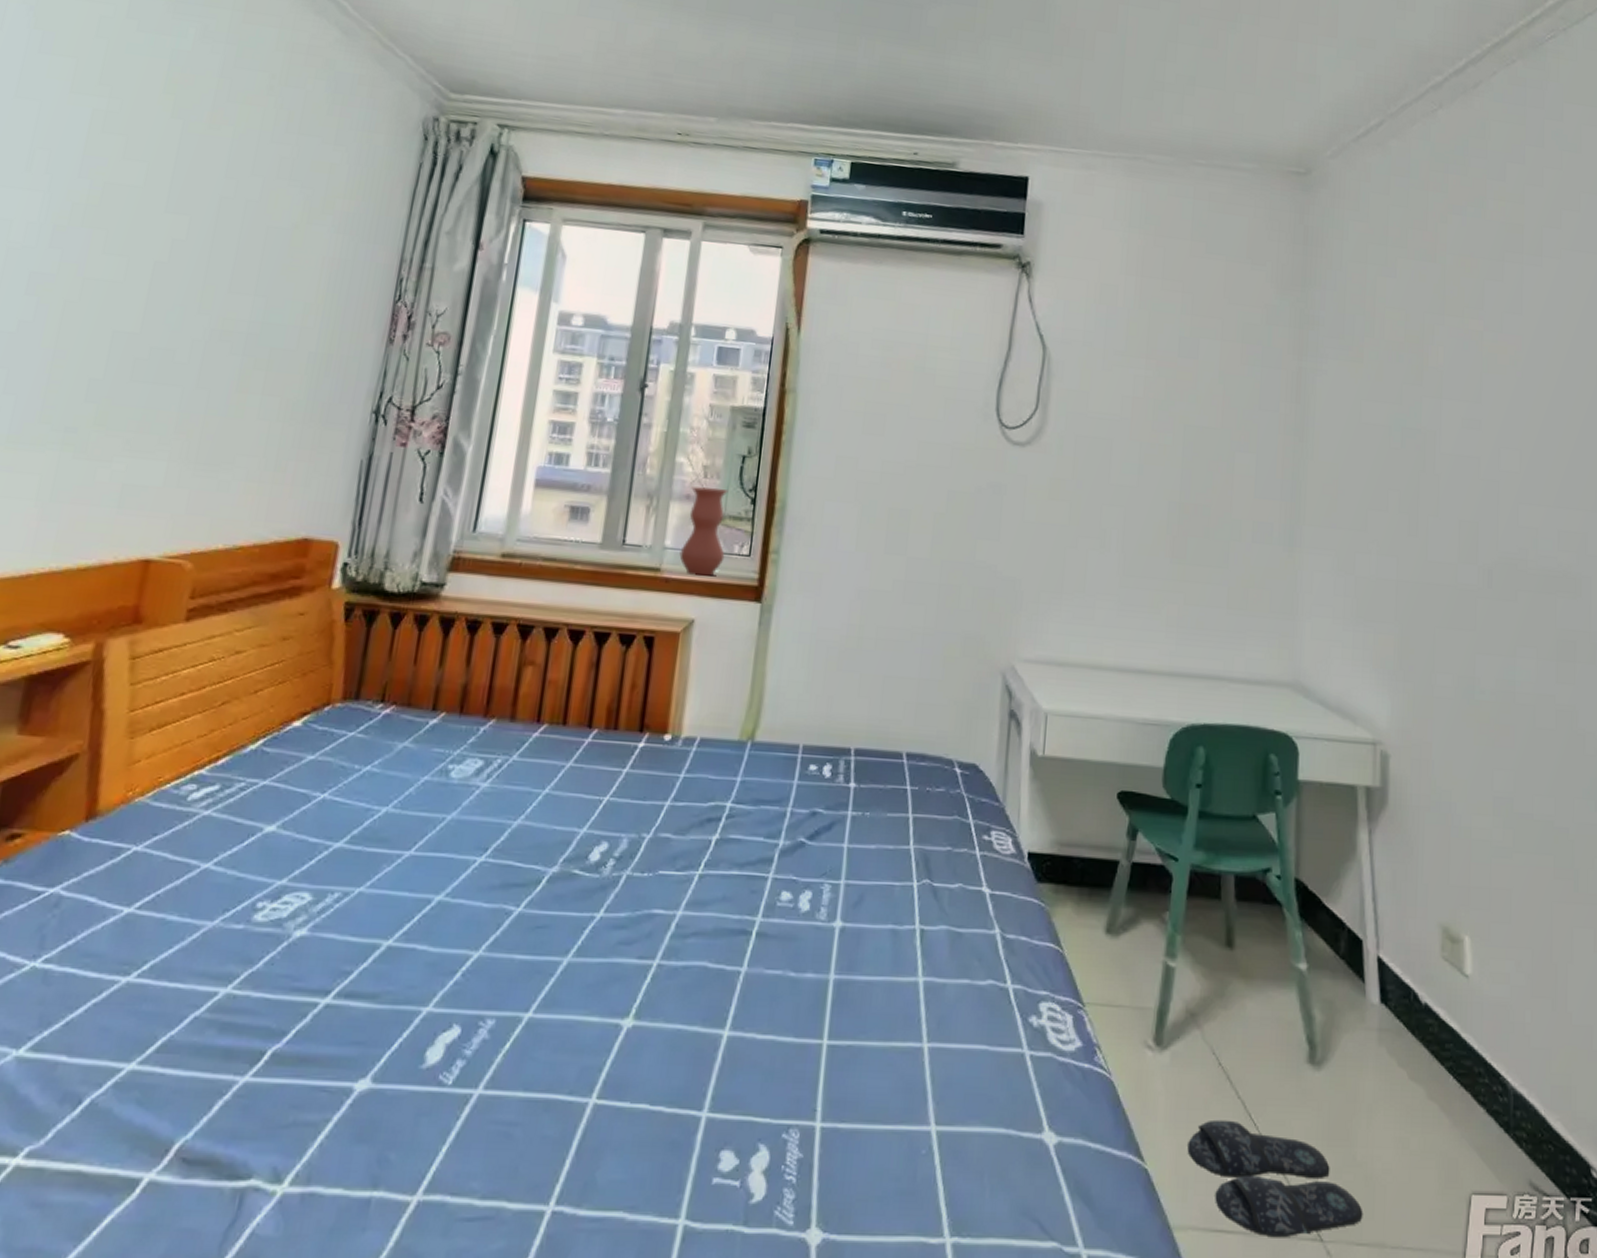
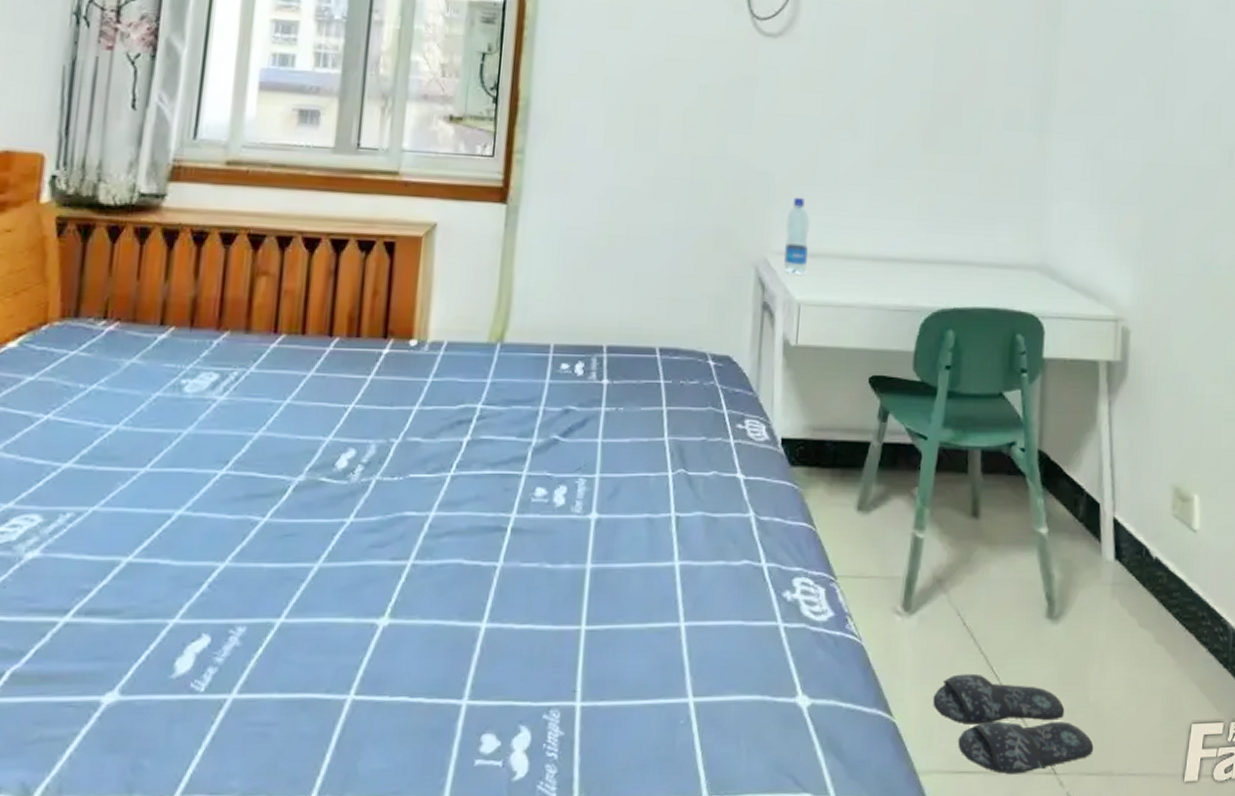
vase: present [679,486,728,577] -> none [418,86,468,179]
bottle: none [1031,604,1057,684] -> present [784,197,810,275]

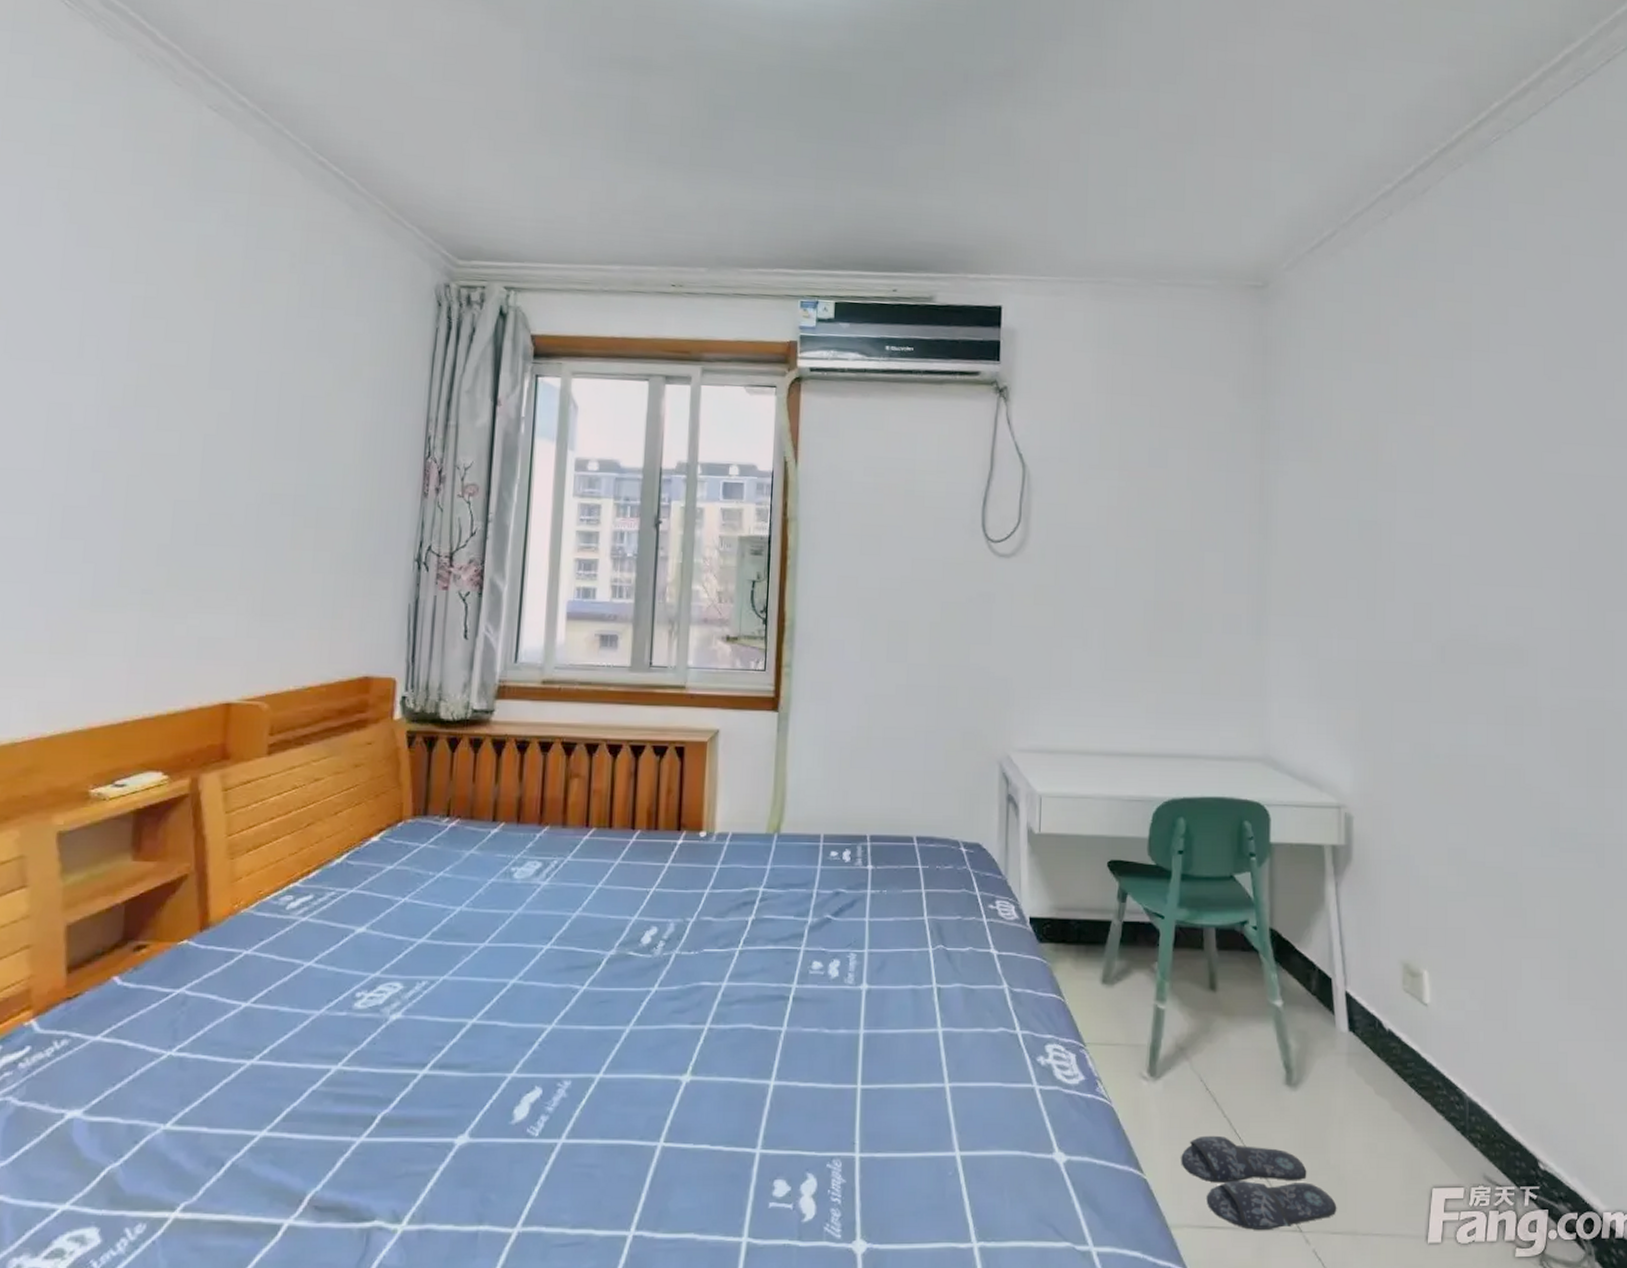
bottle: present [784,197,810,275] -> none [1025,699,1047,770]

